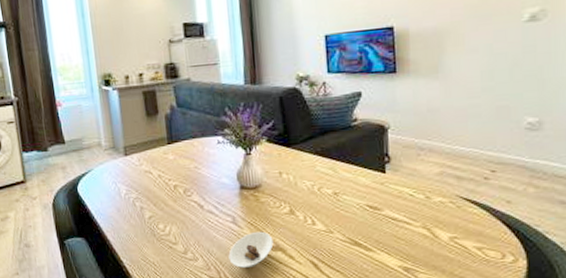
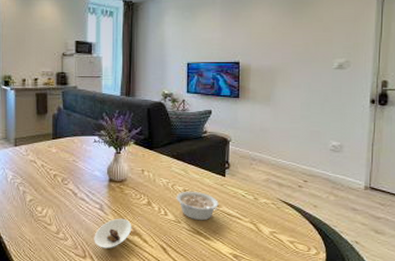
legume: none [324,193,380,229] -> present [176,191,219,221]

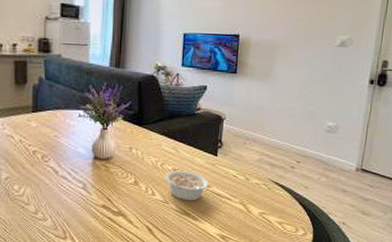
saucer: present [94,218,132,248] -> none [75,198,117,229]

